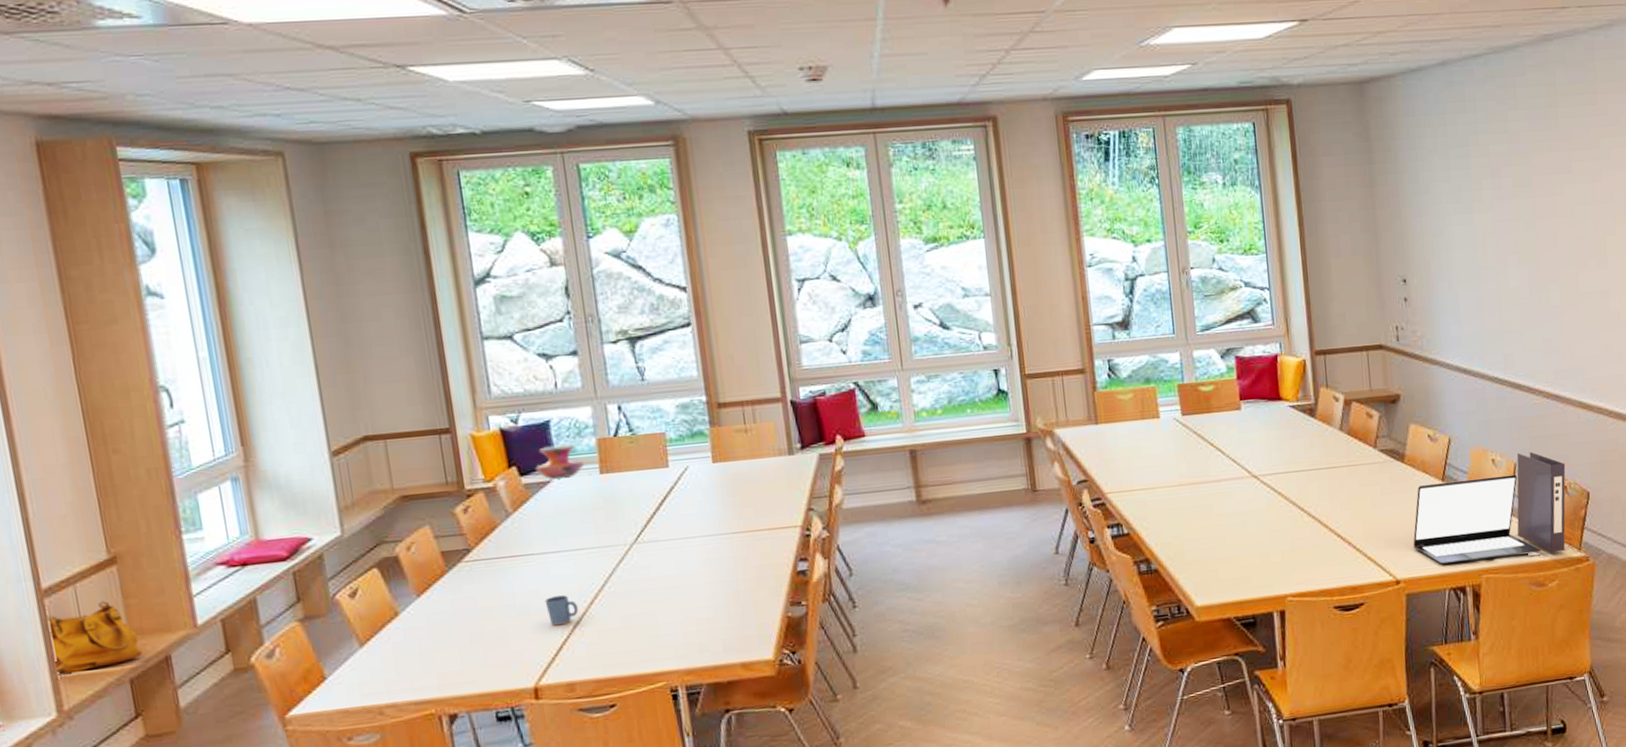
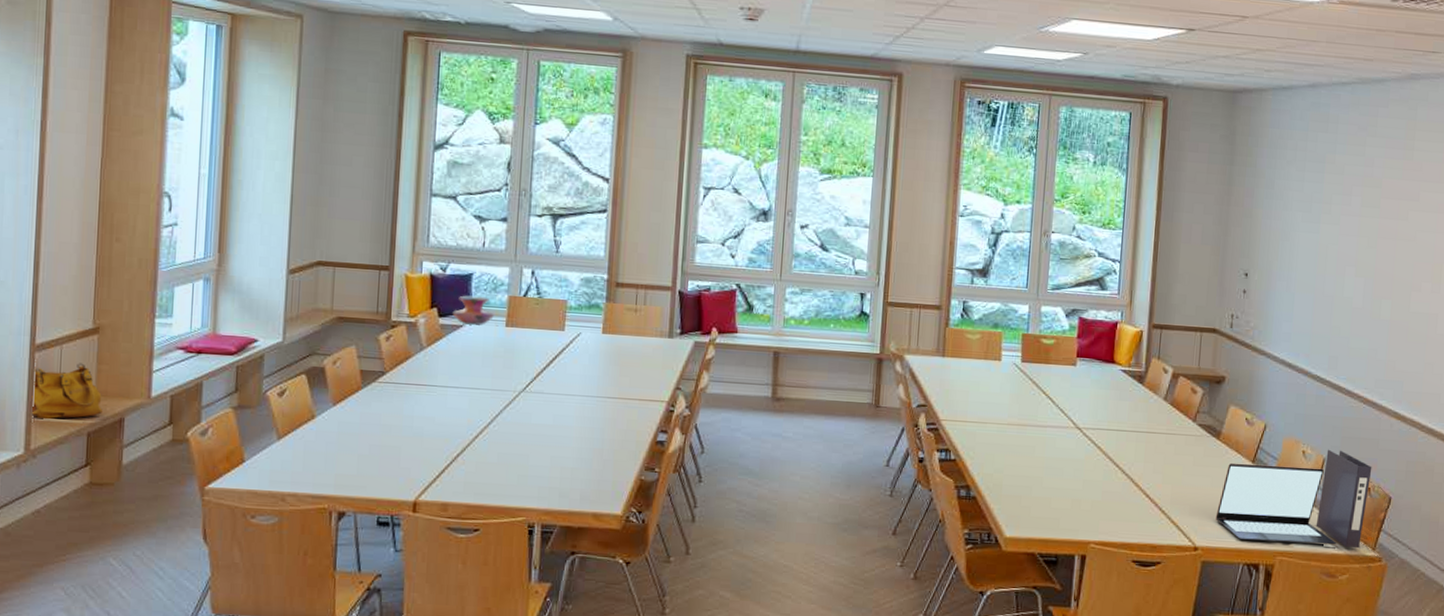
mug: present [544,595,579,626] -> none [437,425,465,452]

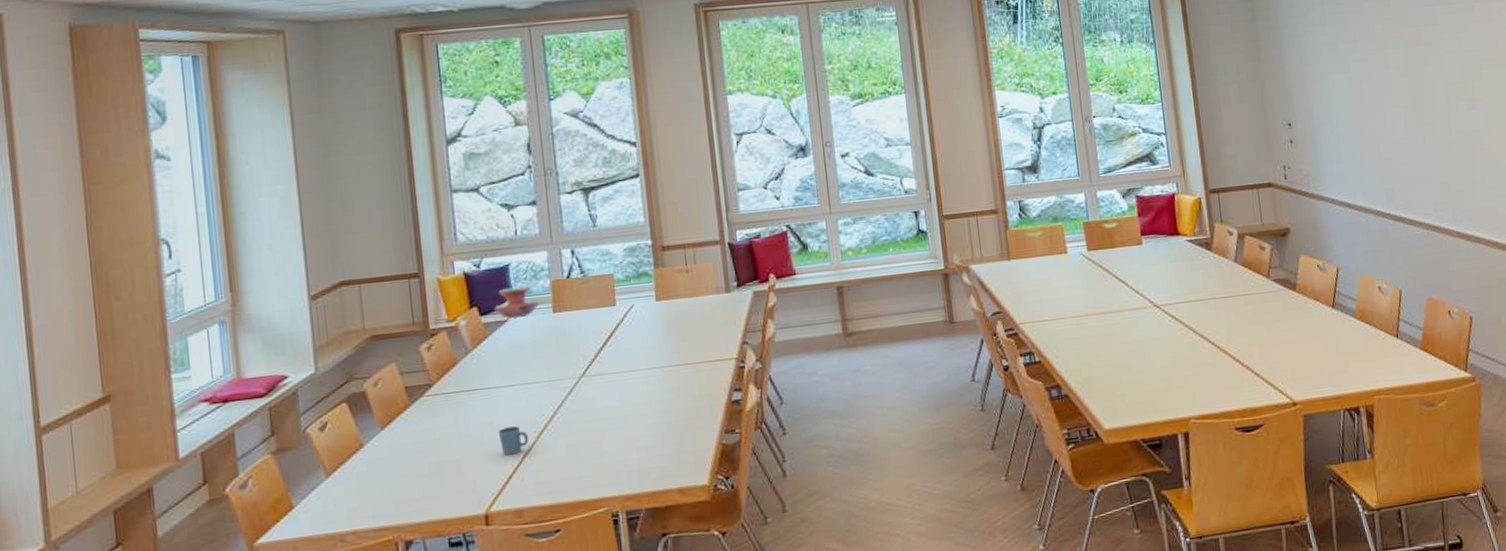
handbag: present [31,363,103,420] -> none [42,437,127,506]
mug: none [437,425,465,452] -> present [498,426,529,456]
laptop: present [1215,462,1337,545] -> none [1307,300,1430,387]
binder: present [1315,449,1372,548] -> none [1401,279,1452,373]

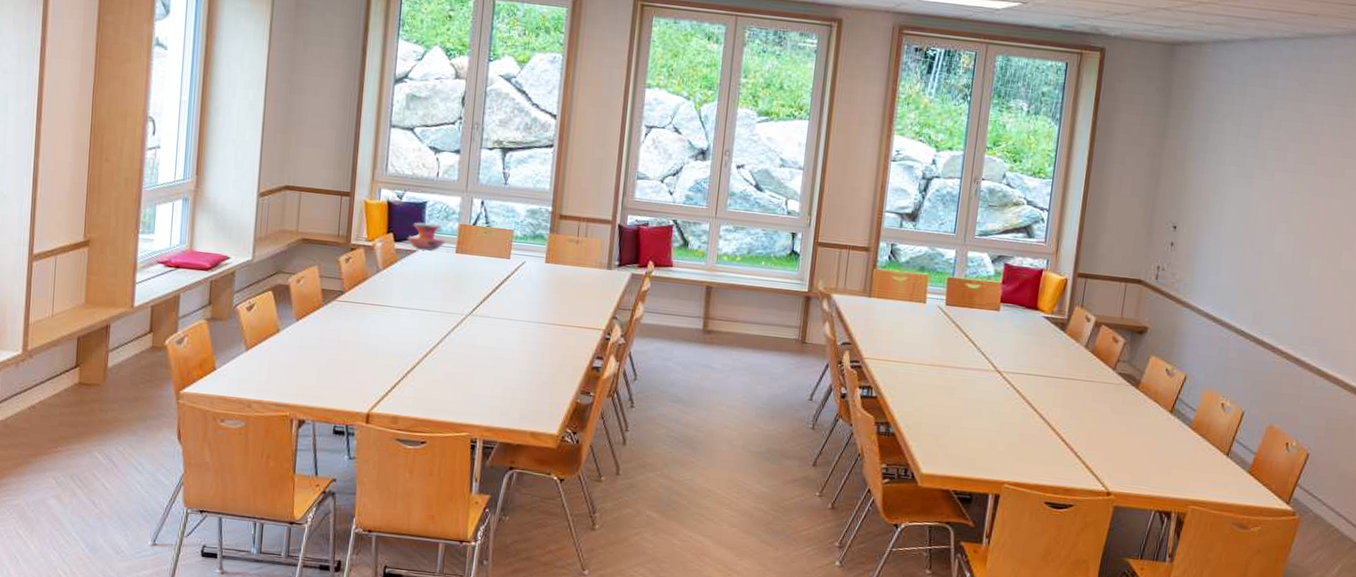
mug: present [498,426,529,456] -> none [390,343,415,369]

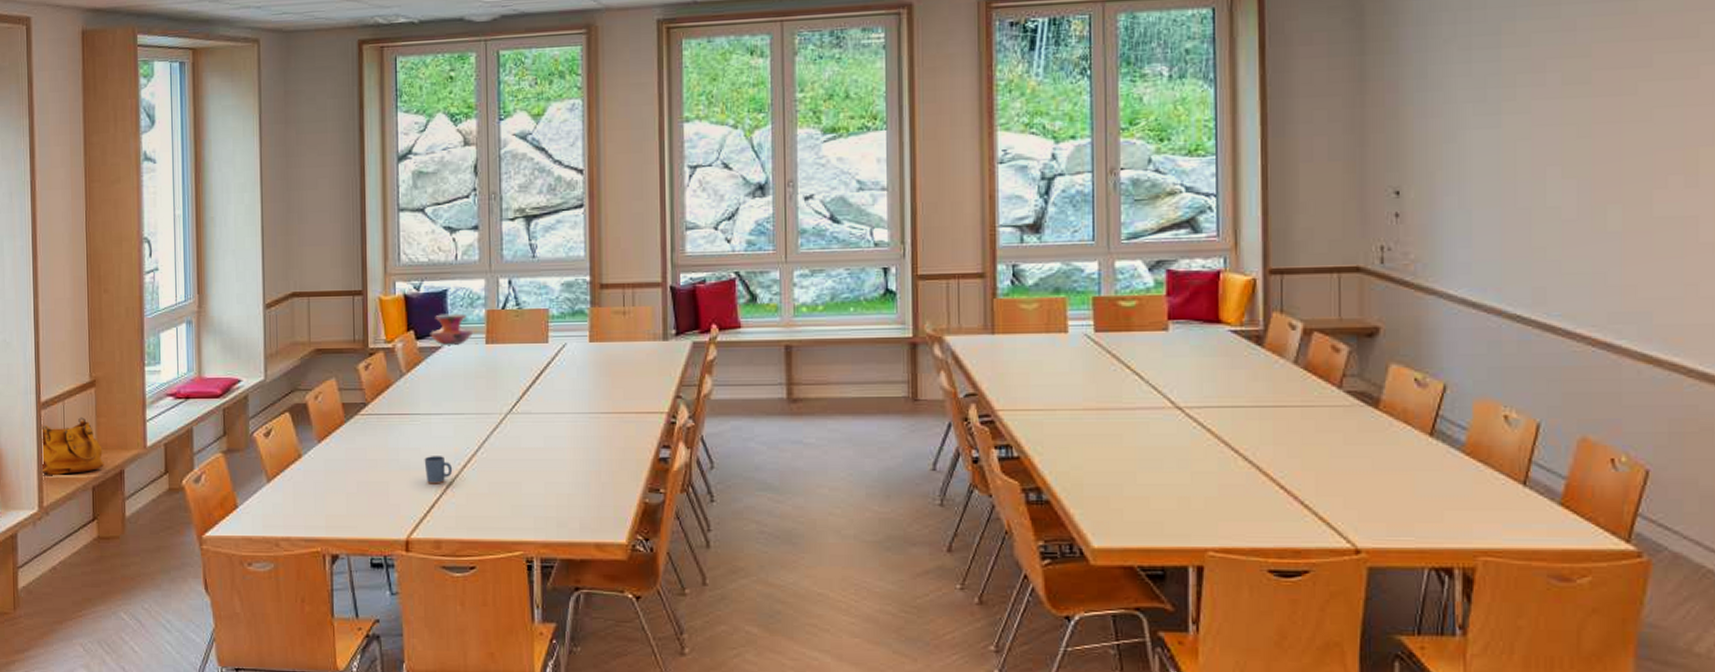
handbag: none [28,272,91,324] -> present [40,417,104,476]
mug: none [390,343,415,369] -> present [424,456,453,484]

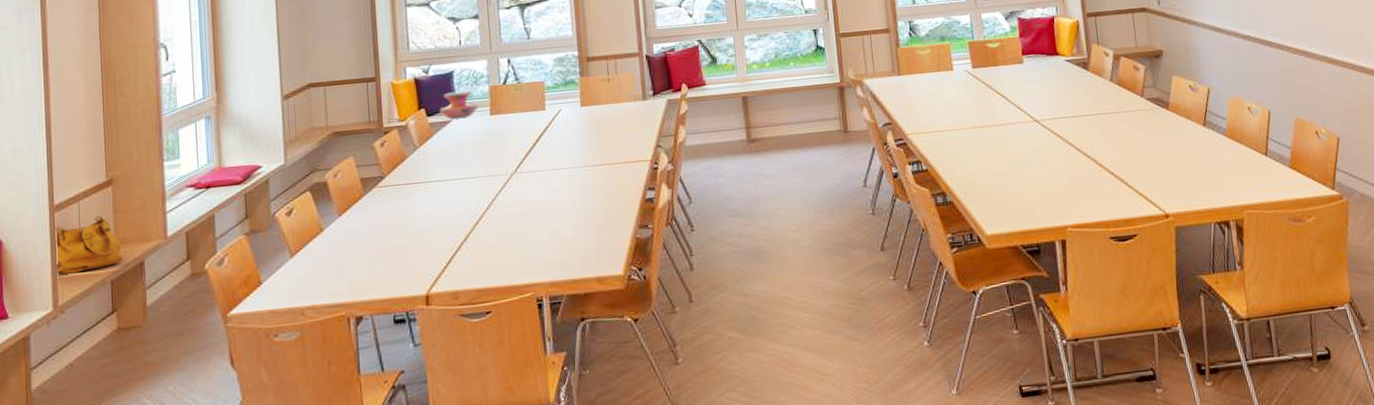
mug: present [424,456,453,484] -> none [439,216,467,243]

